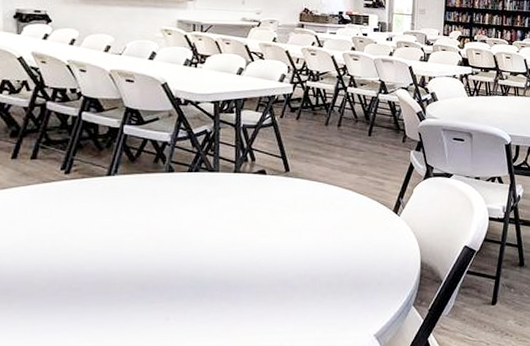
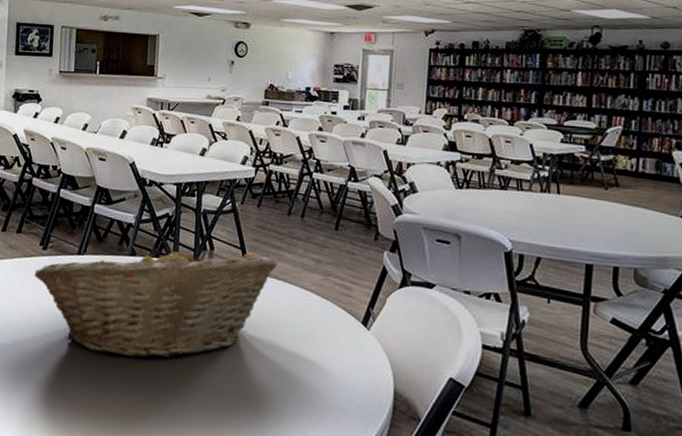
fruit basket: none [56,158,317,267] -> present [34,242,278,358]

